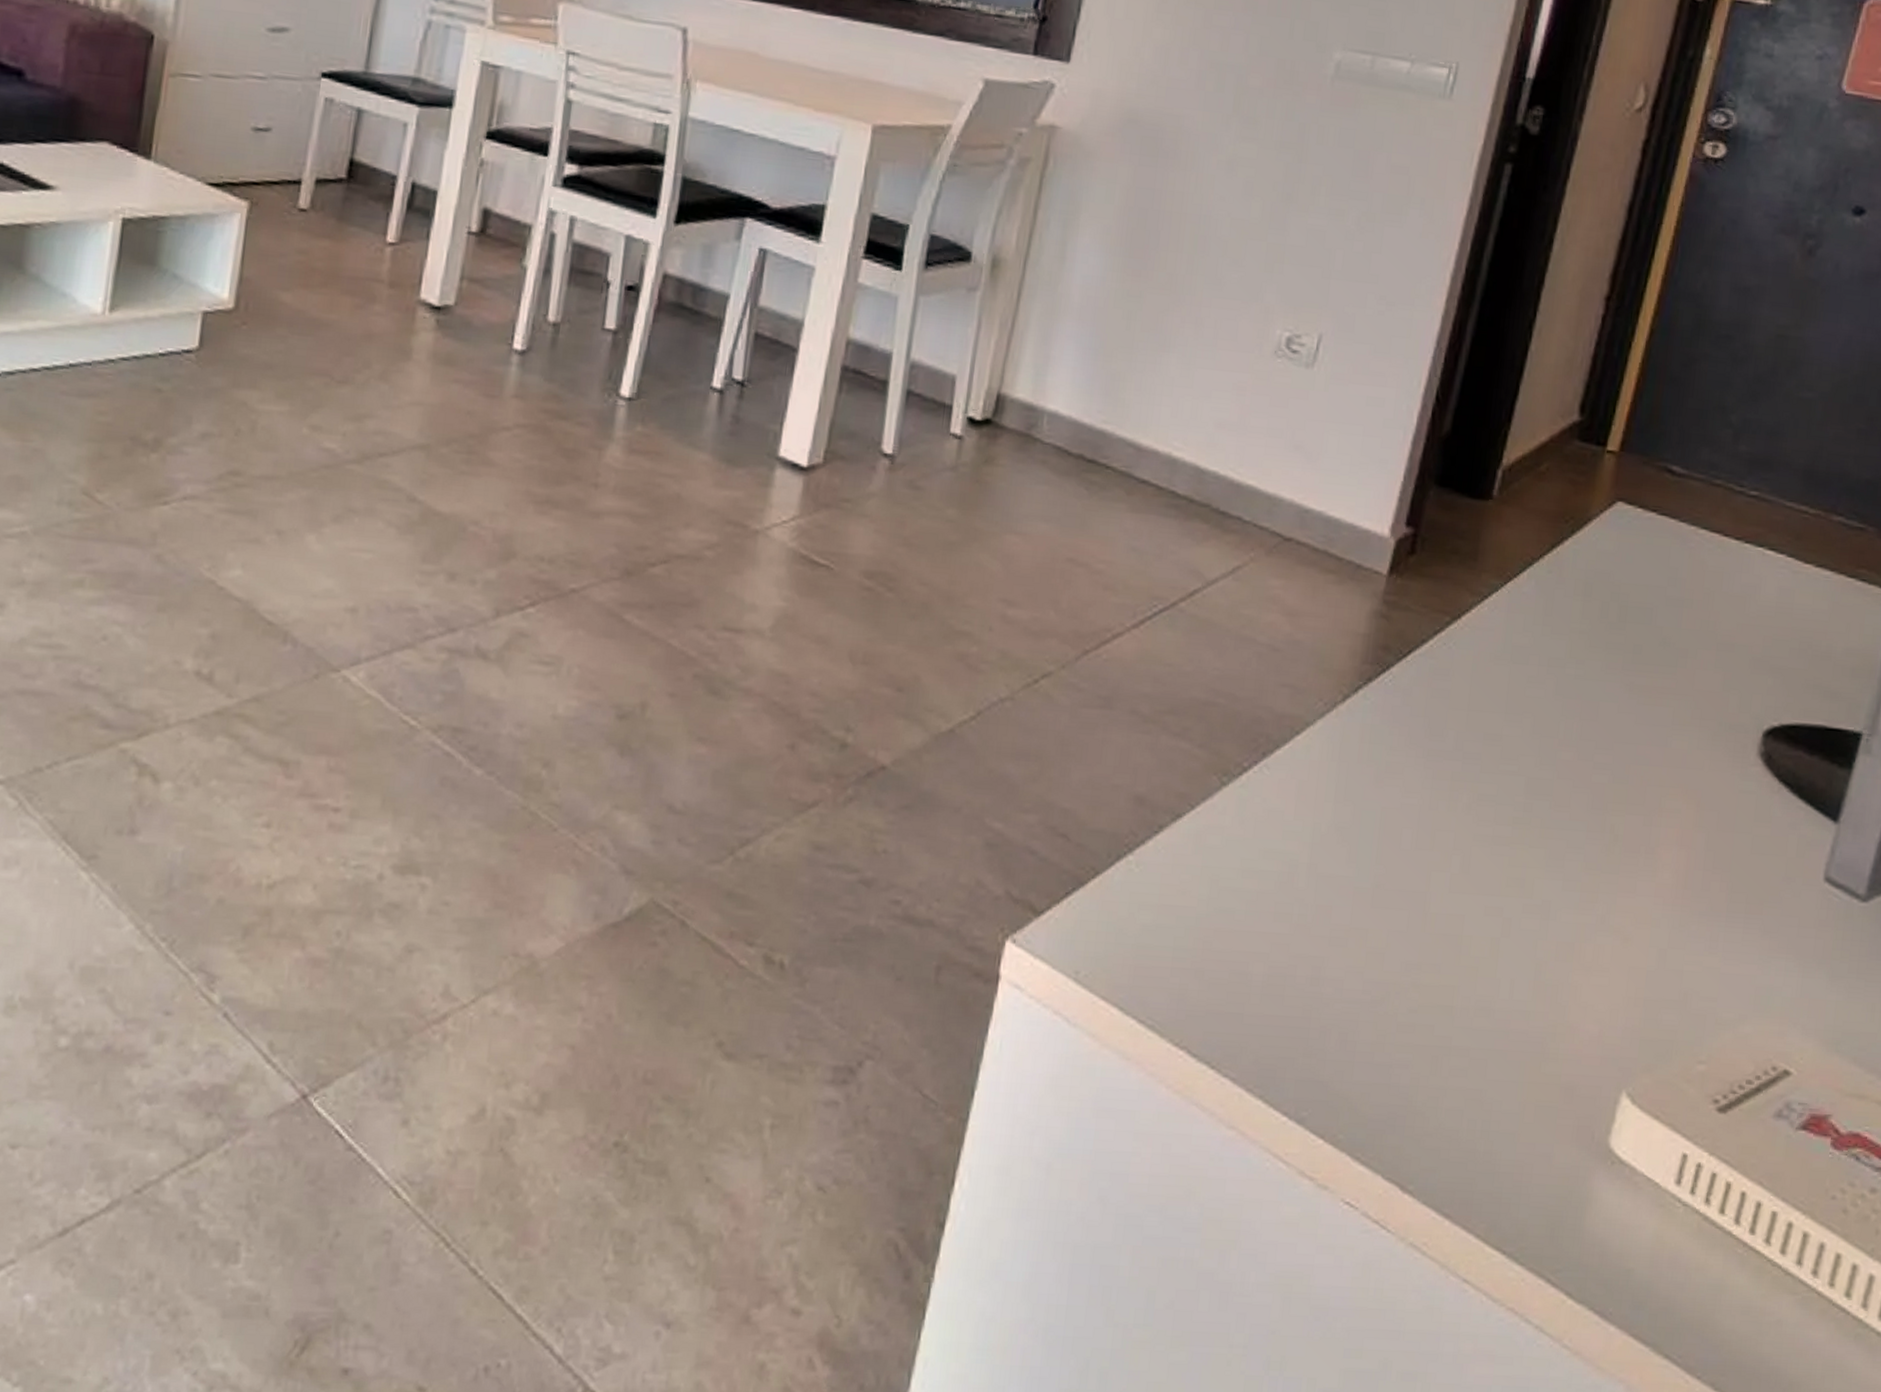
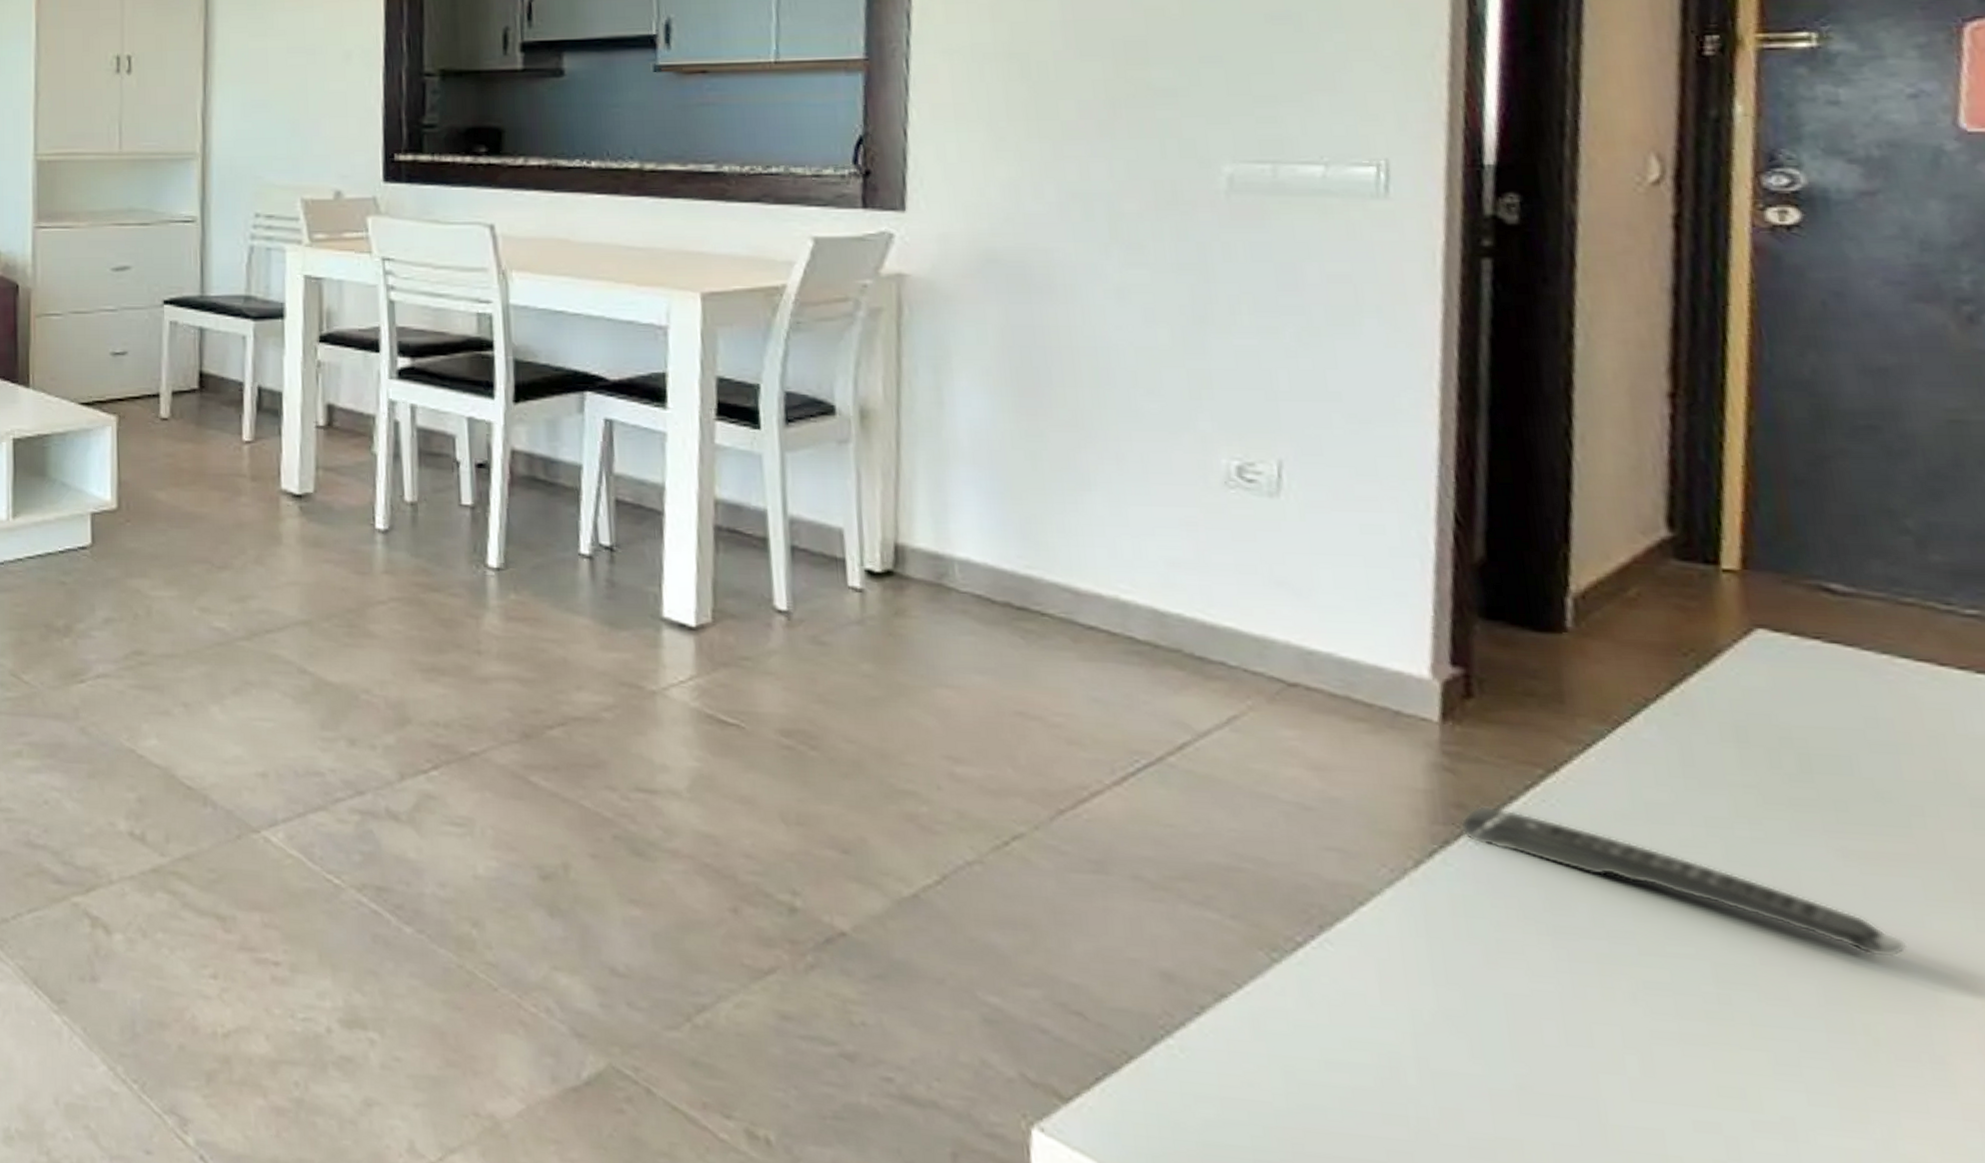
remote control: none [1382,647,1653,771] -> present [1460,805,1908,957]

